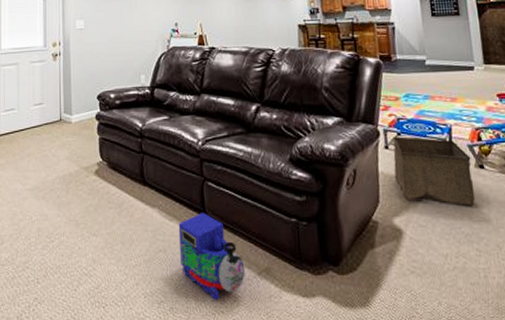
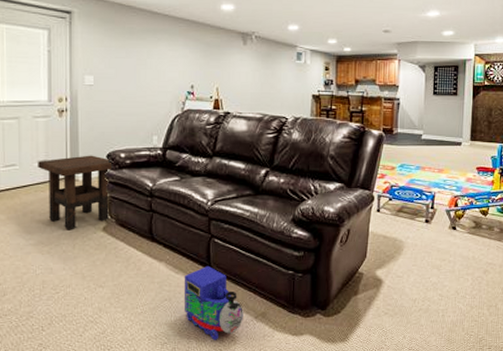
side table: none [34,96,102,173] -> present [38,155,111,229]
storage bin: present [393,136,476,208] -> none [381,201,447,262]

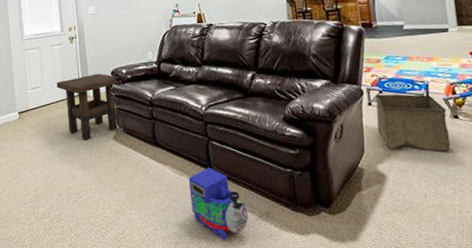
storage bin: none [381,201,447,262] -> present [375,94,451,153]

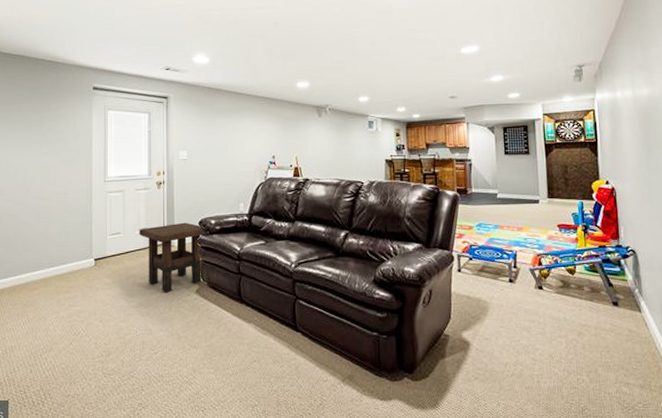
toy train: present [188,167,249,240] -> none [271,327,331,404]
storage bin: present [375,94,451,153] -> none [464,261,534,324]

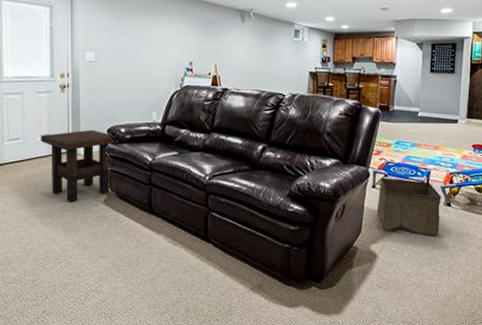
storage bin: none [464,261,534,324] -> present [376,178,442,238]

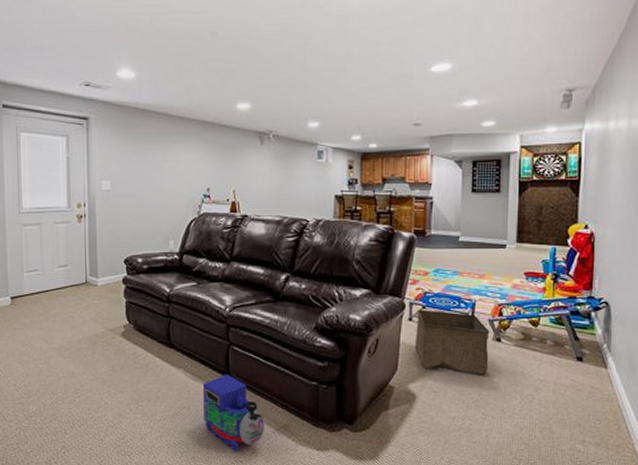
side table: present [41,130,112,201] -> none [59,260,129,334]
toy train: none [182,238,240,310] -> present [202,373,264,451]

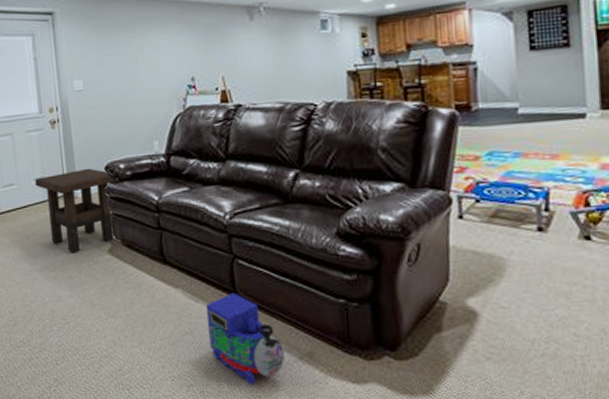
side table: none [59,260,129,334] -> present [35,168,114,252]
storage bin: present [414,310,490,377] -> none [469,203,577,287]

